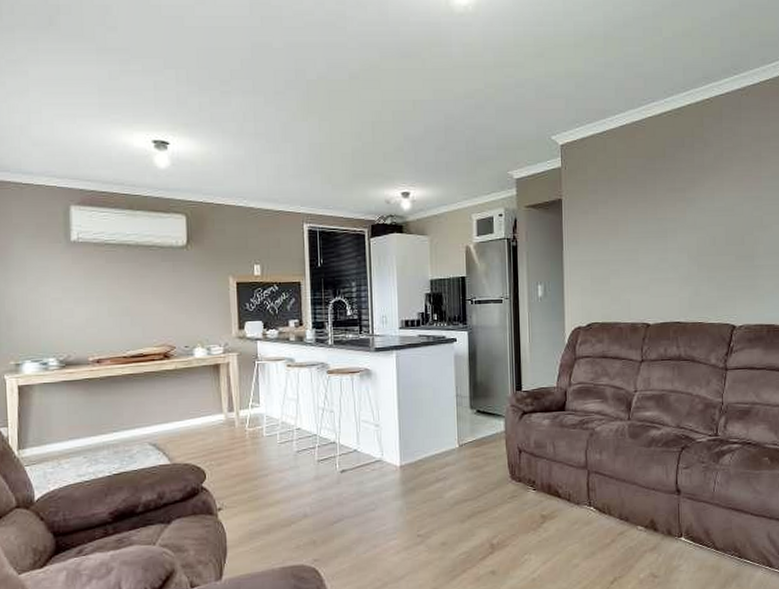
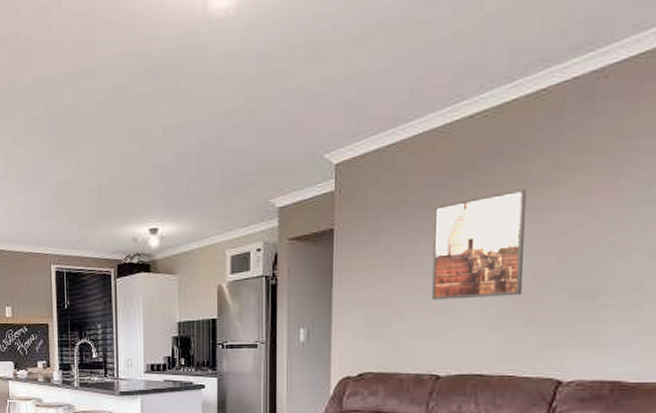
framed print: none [637,173,704,261] -> present [431,188,526,300]

